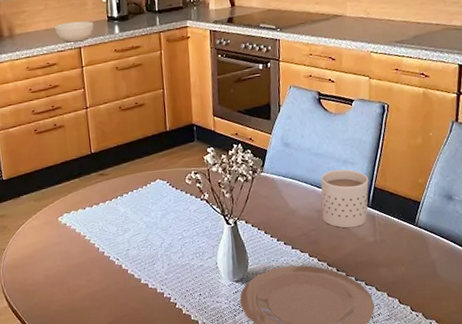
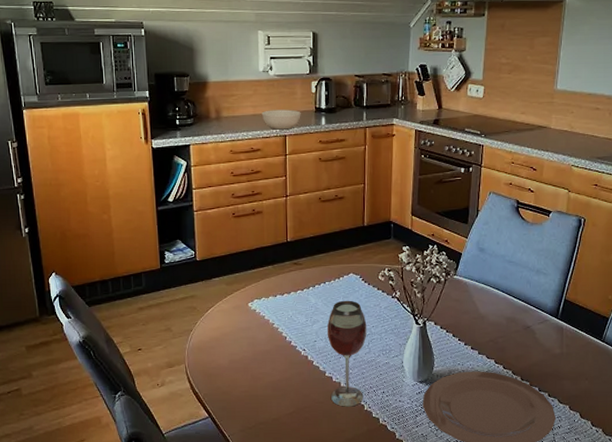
wineglass: none [138,206,181,313] -> present [327,300,367,407]
mug: present [320,169,369,229] -> none [510,279,560,338]

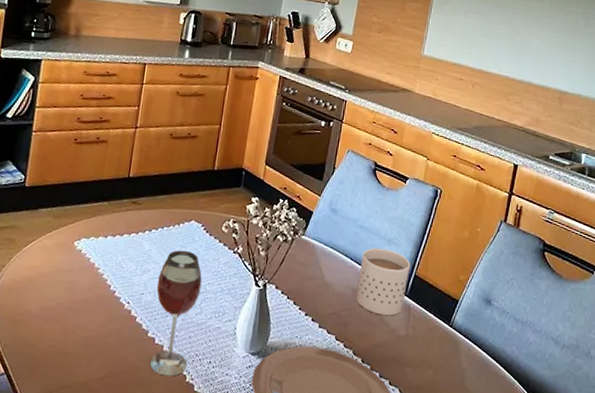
bowl: present [261,109,301,130] -> none [123,35,165,58]
mug: none [510,279,560,338] -> present [356,247,411,316]

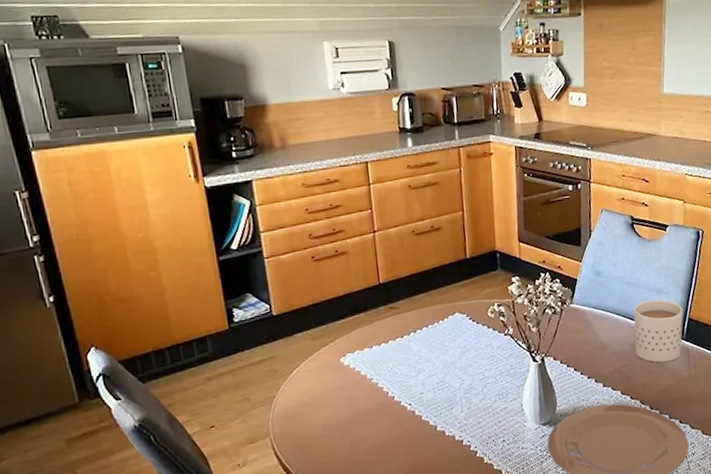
wineglass: present [150,250,202,377] -> none [434,343,482,463]

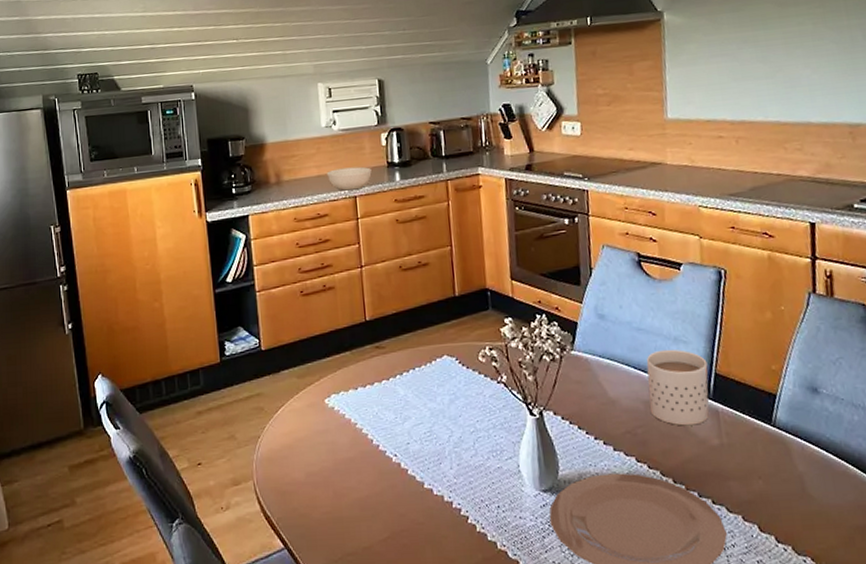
bowl: none [335,132,383,156] -> present [326,167,372,191]

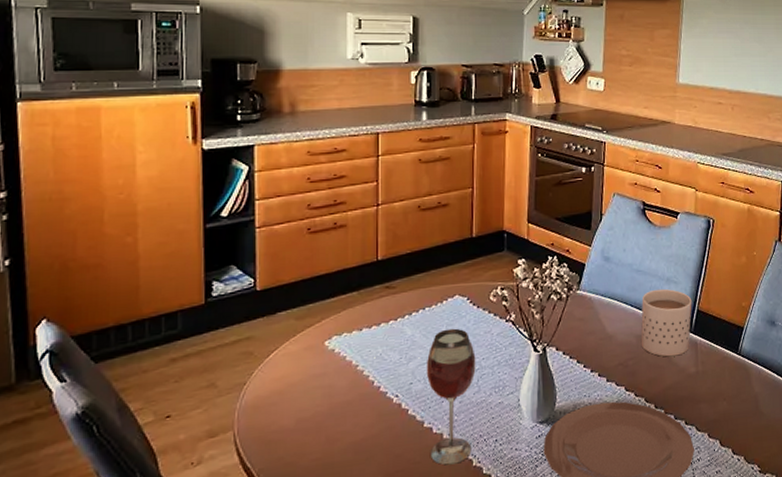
bowl: present [326,167,372,191] -> none [348,103,398,126]
wineglass: none [421,389,474,529] -> present [426,328,476,465]

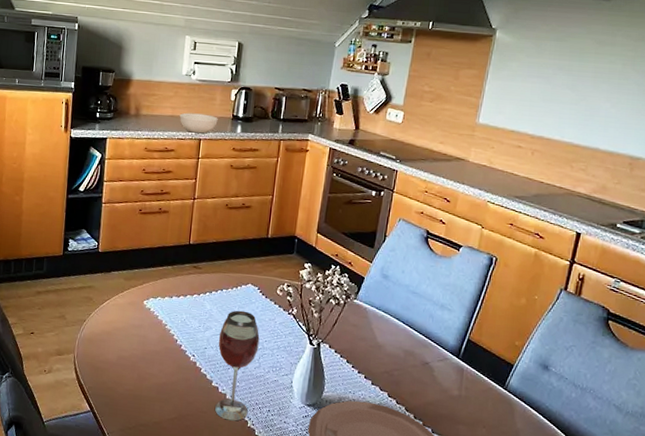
bowl: none [348,103,398,126] -> present [179,112,218,134]
mug: present [640,288,692,357] -> none [408,312,464,377]

